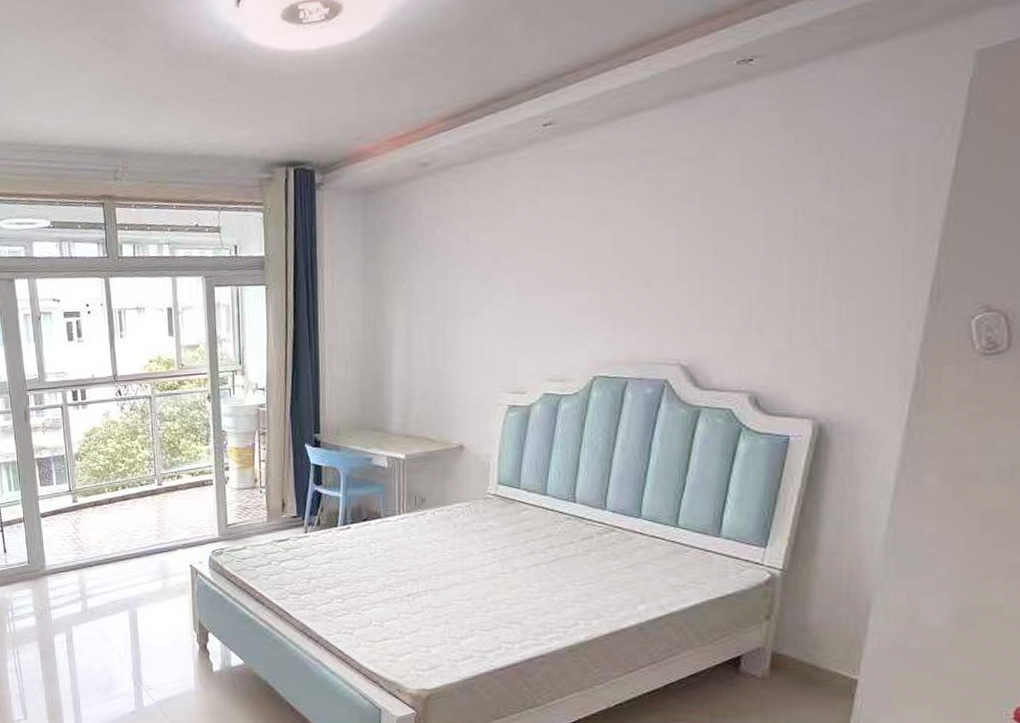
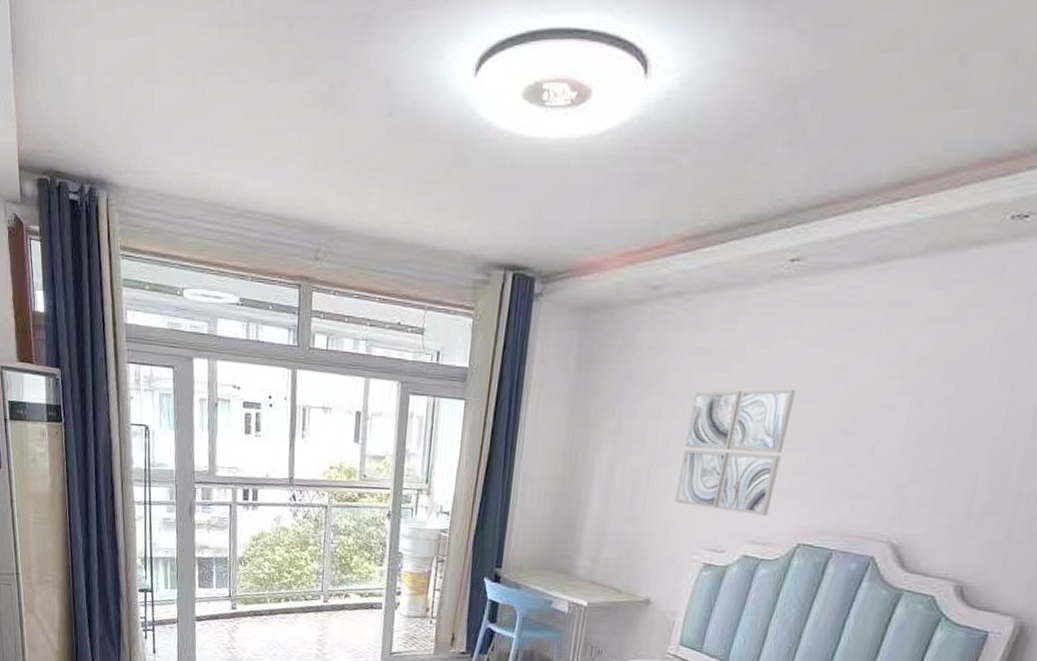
wall art: none [472,237,568,355] -> present [675,389,796,516]

